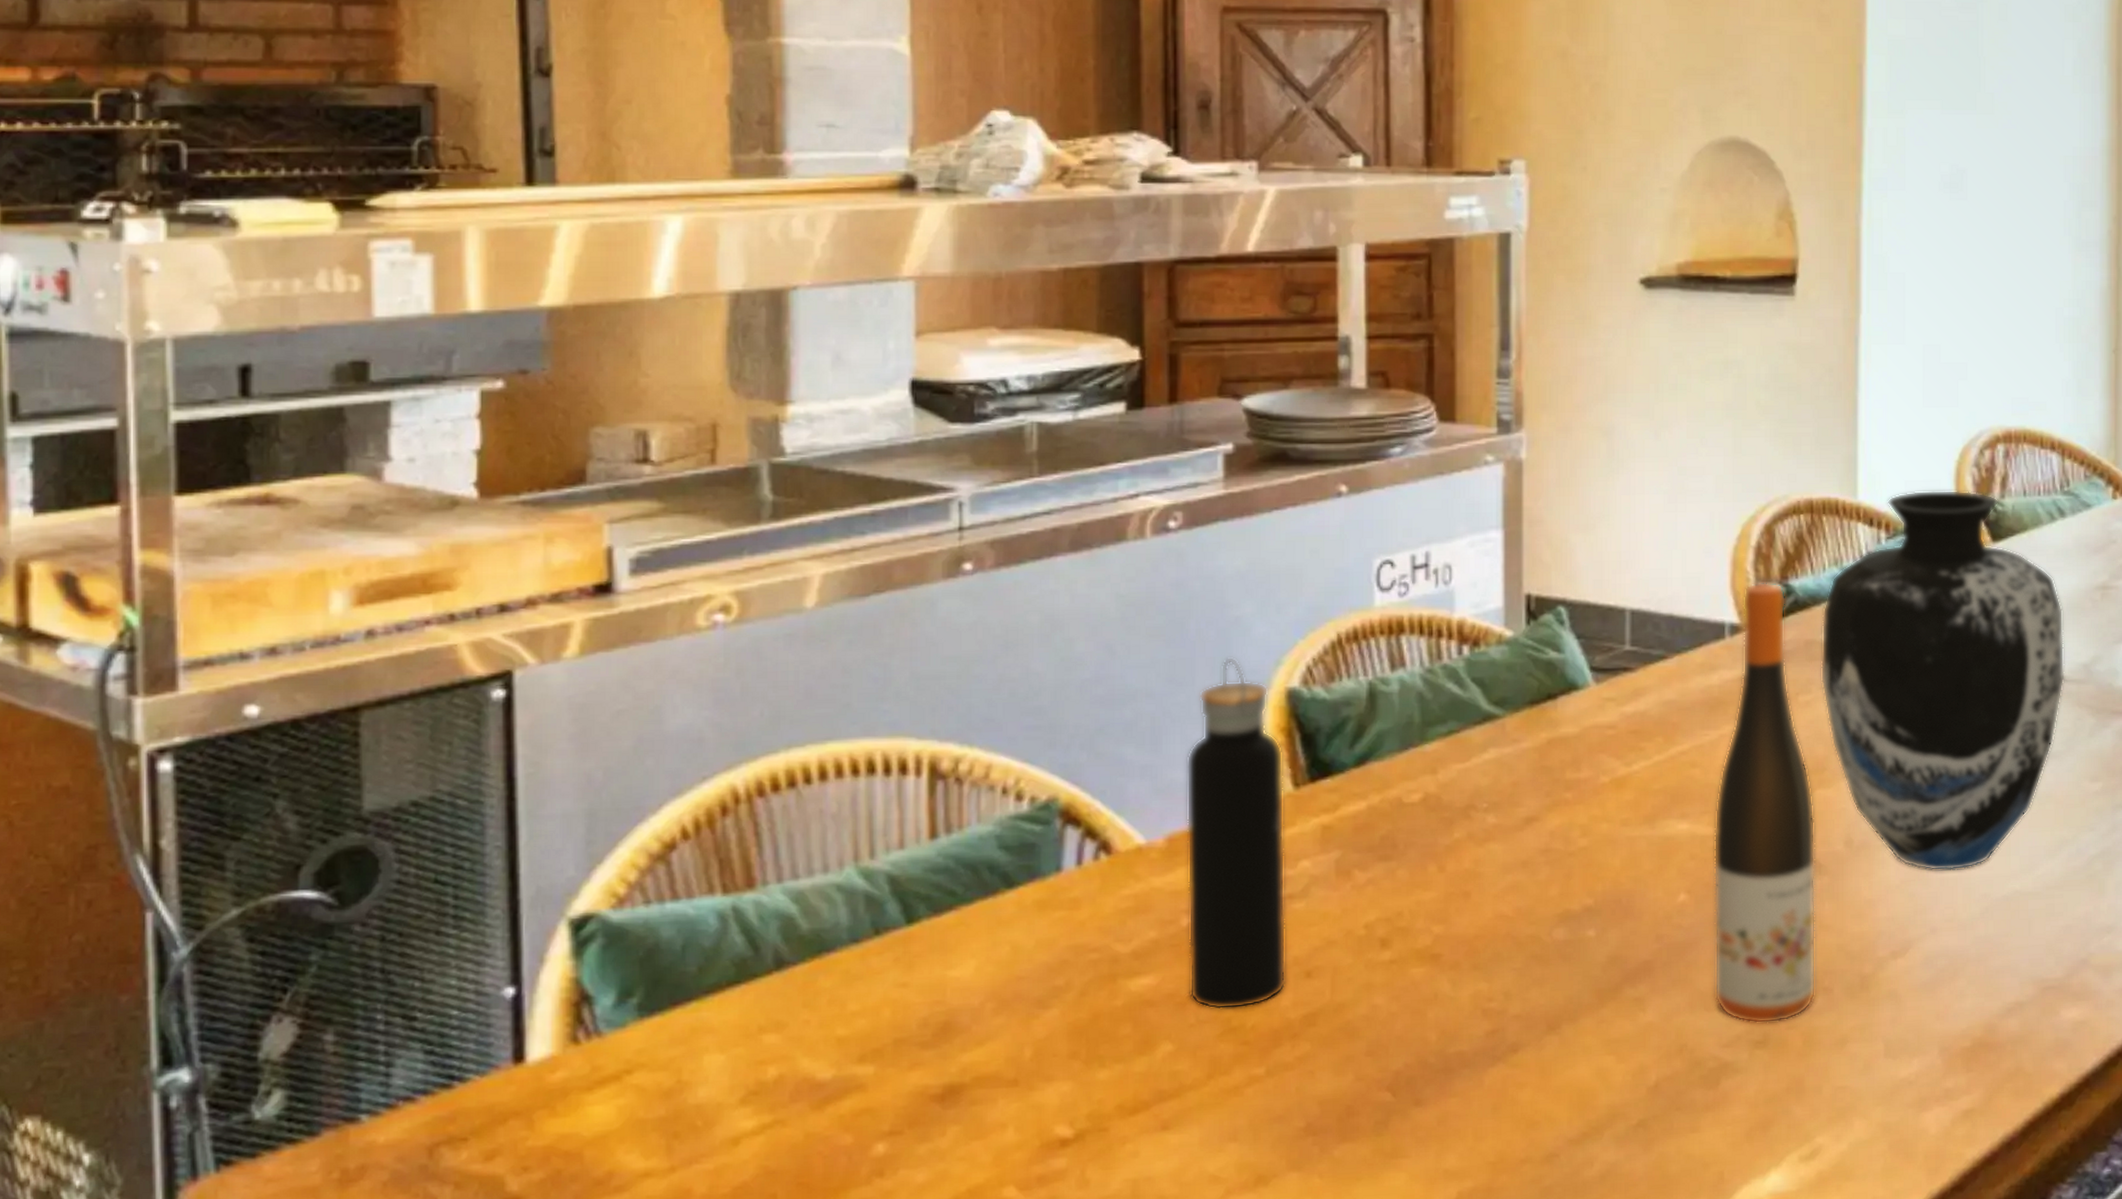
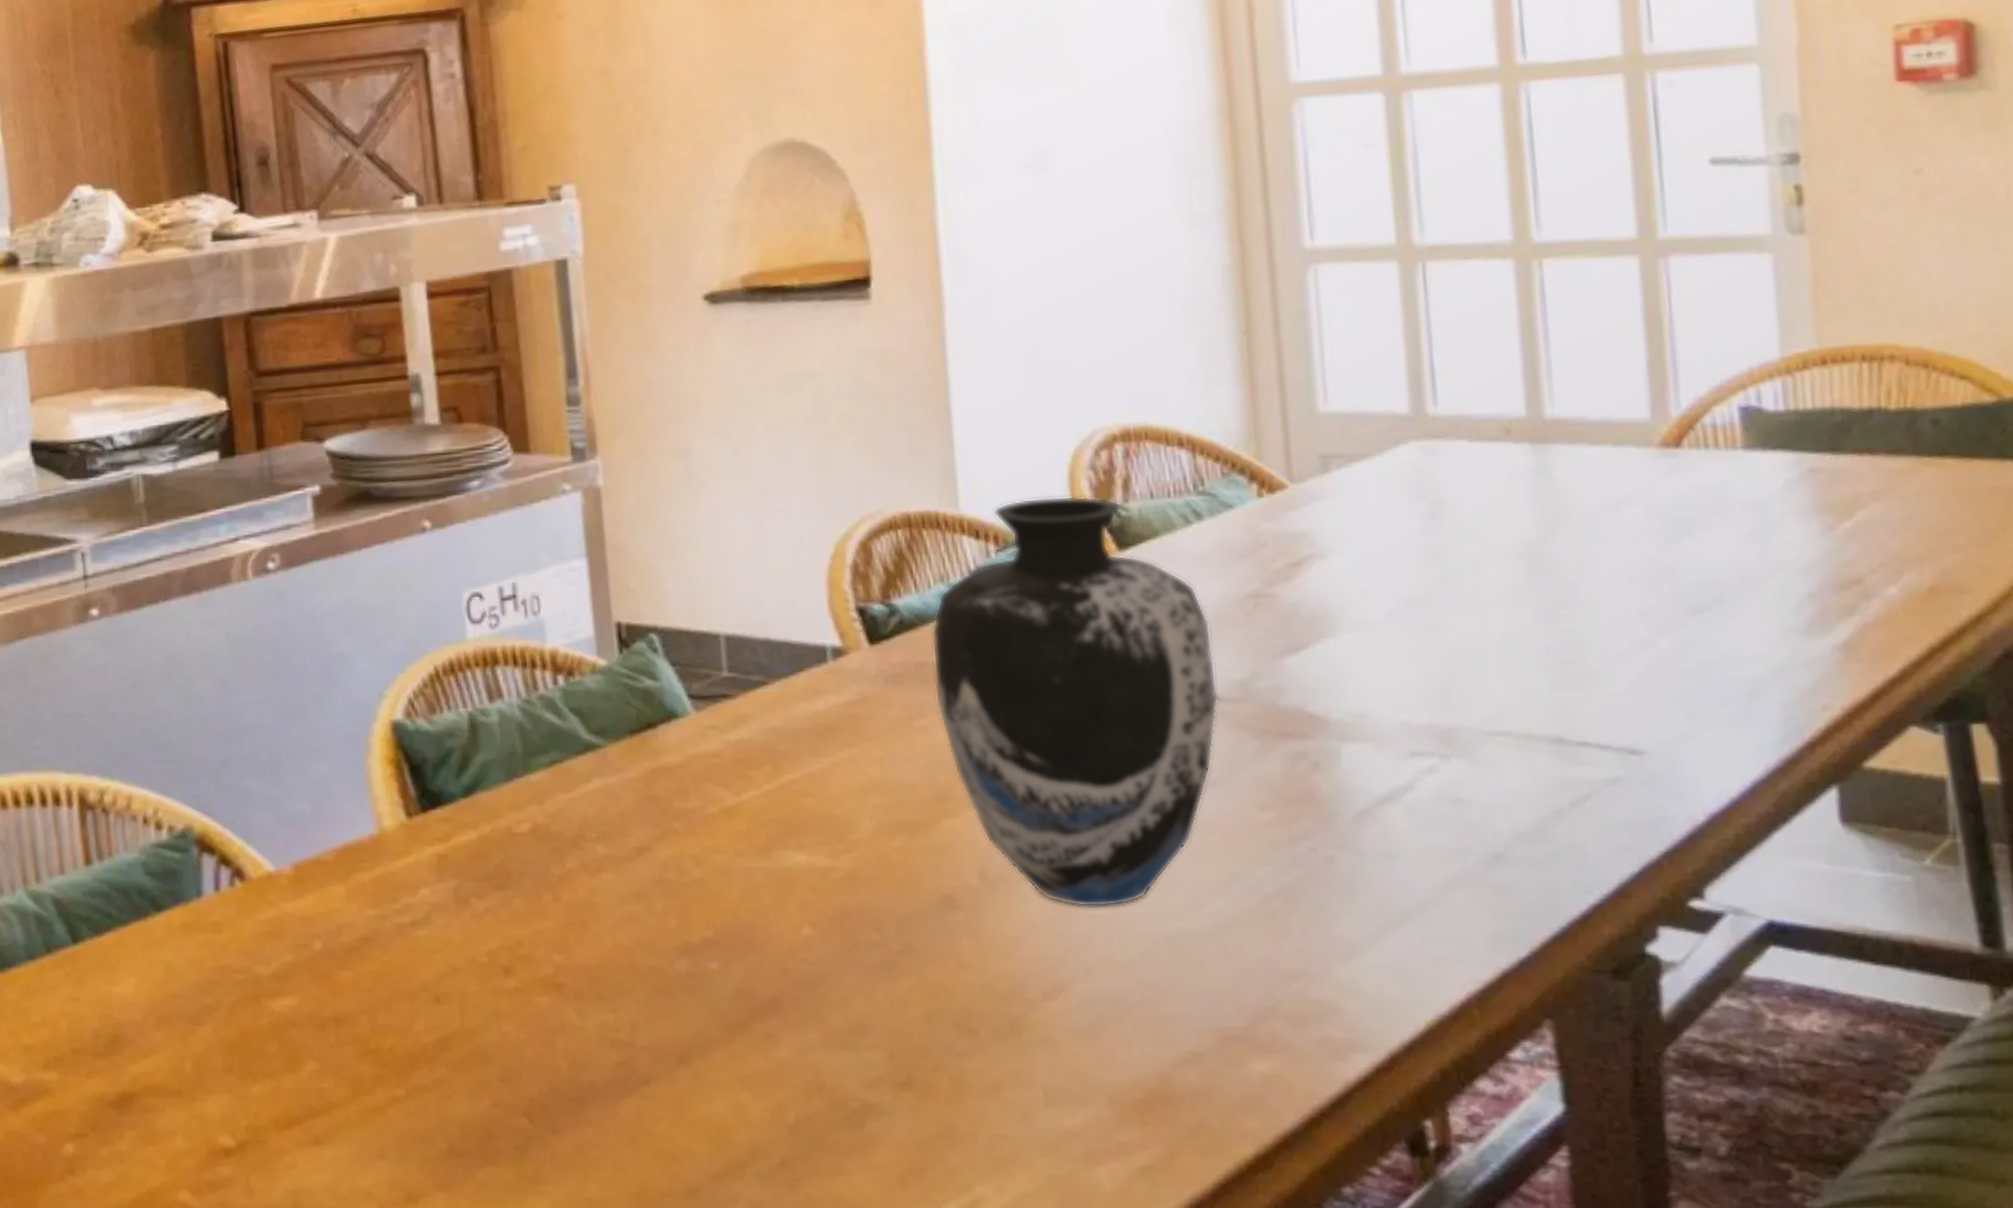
water bottle: present [1185,656,1287,1011] -> none [304,691,418,1033]
wine bottle: present [1713,582,1816,1024] -> none [833,601,962,1065]

